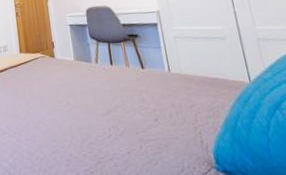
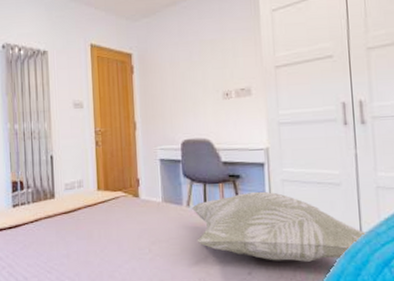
decorative pillow: none [100,47,254,108] -> present [192,191,366,262]

